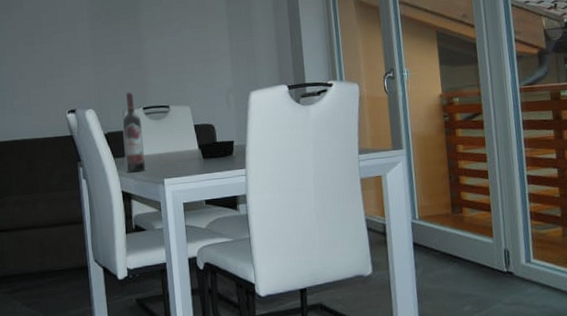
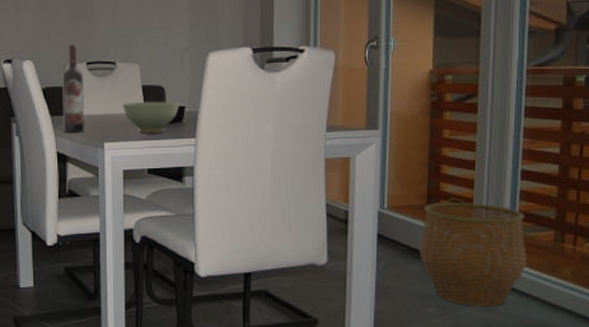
bowl: none [177,136,229,168] -> present [122,101,180,134]
basket: none [450,204,544,301] -> present [419,198,528,306]

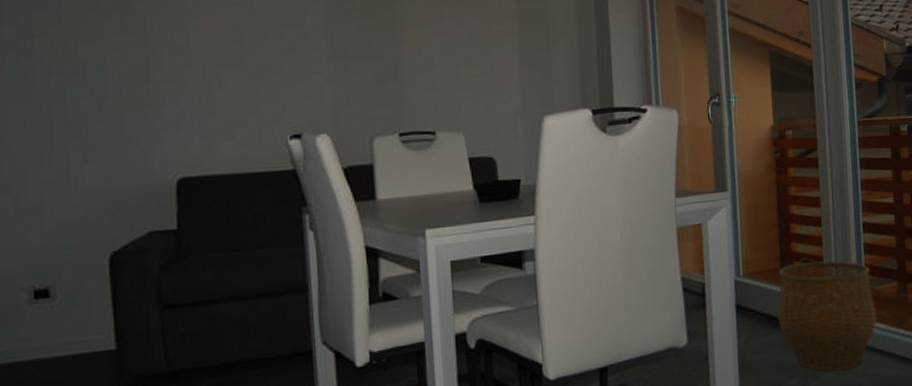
wine bottle: present [62,44,85,132] -> none [369,112,400,221]
bowl: present [122,101,180,134] -> none [445,173,515,215]

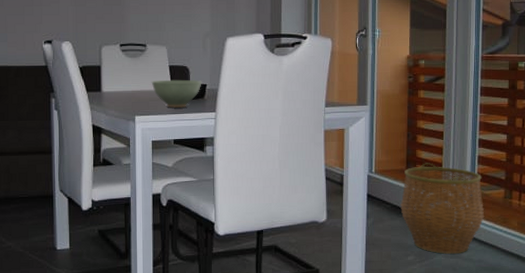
bowl: none [445,173,515,215] -> present [151,79,202,109]

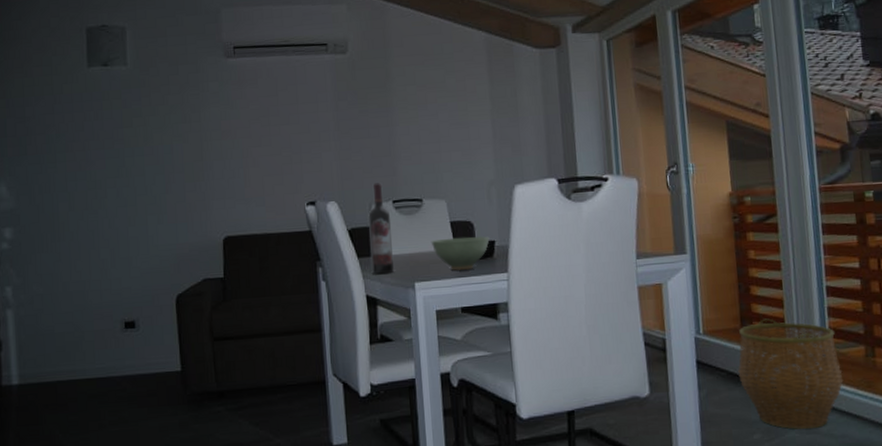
wine bottle: none [98,28,118,107] -> present [368,183,394,274]

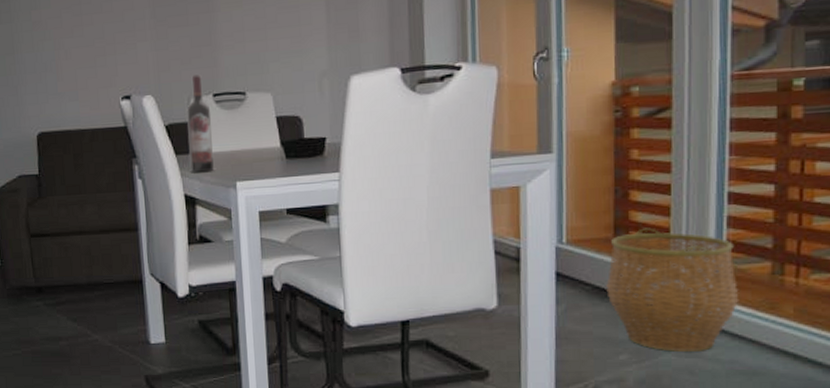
bowl: present [430,235,490,271] -> none [254,132,320,170]

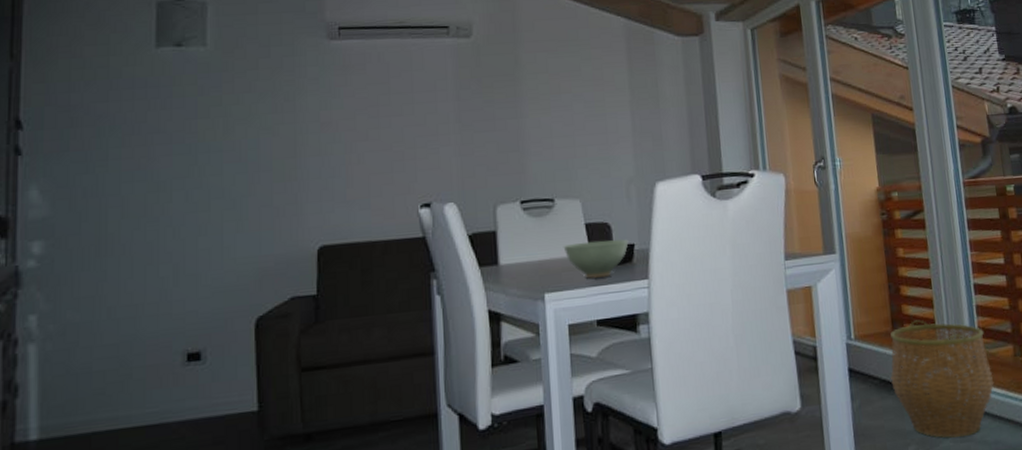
wine bottle: present [187,75,214,172] -> none [492,181,521,285]
bowl: none [254,132,320,170] -> present [563,238,629,279]

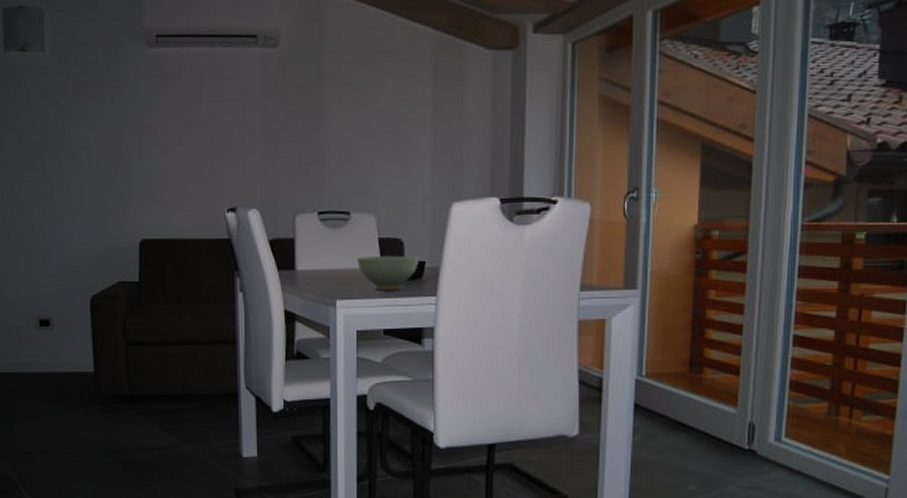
basket: present [890,320,994,438] -> none [679,365,798,484]

